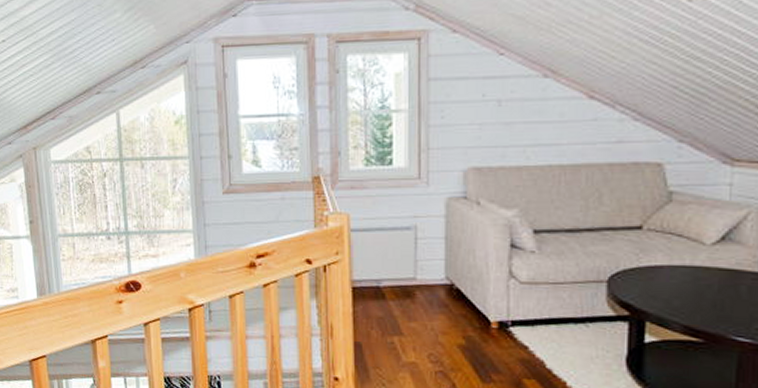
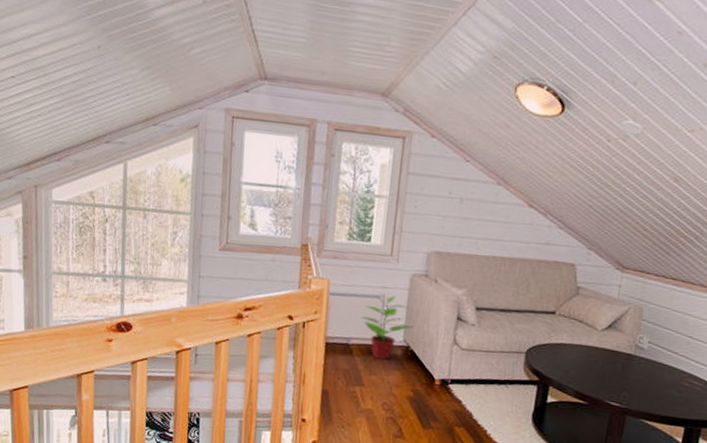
potted plant: none [391,226,456,302] -> present [361,296,413,360]

